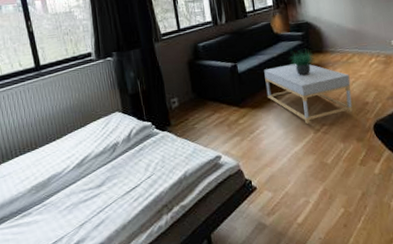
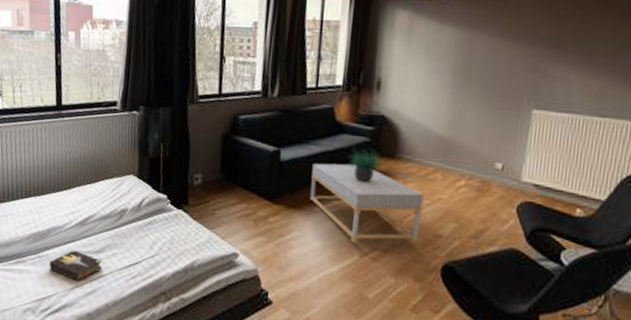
hardback book: none [55,190,106,218] -> present [49,250,103,281]

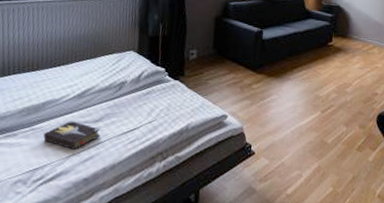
coffee table: present [309,163,424,243] -> none [285,41,367,102]
potted plant: present [348,148,382,183] -> none [314,30,338,56]

